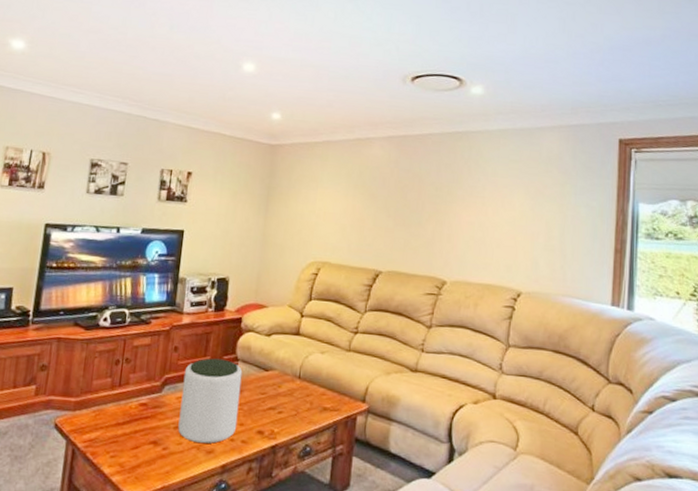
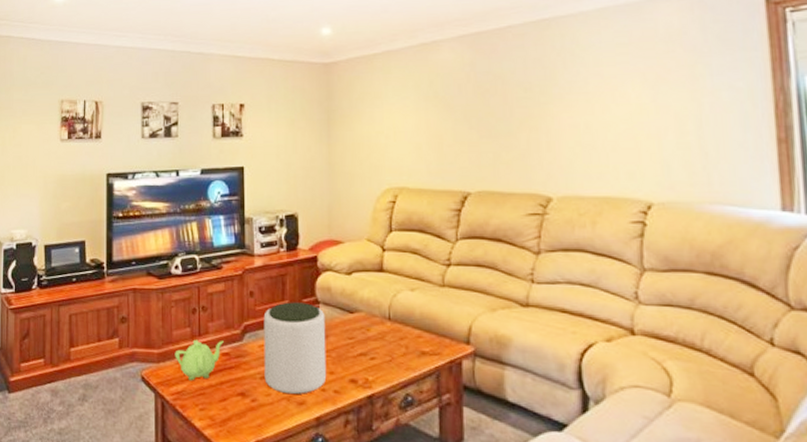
teapot: none [92,389,143,429] -> present [175,339,224,381]

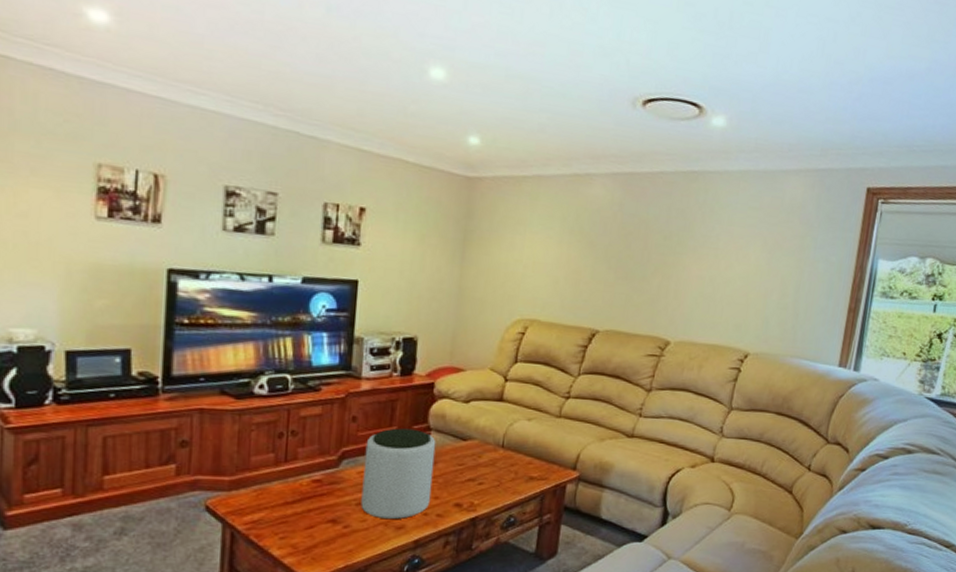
teapot: present [175,339,224,381] -> none [251,465,316,510]

